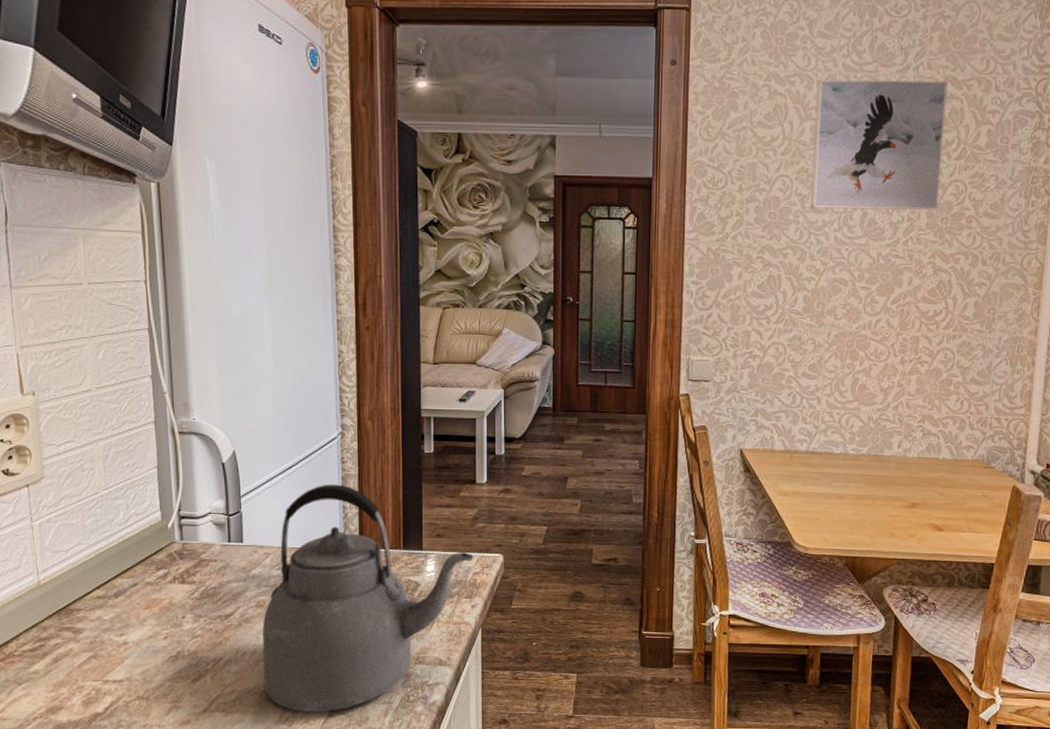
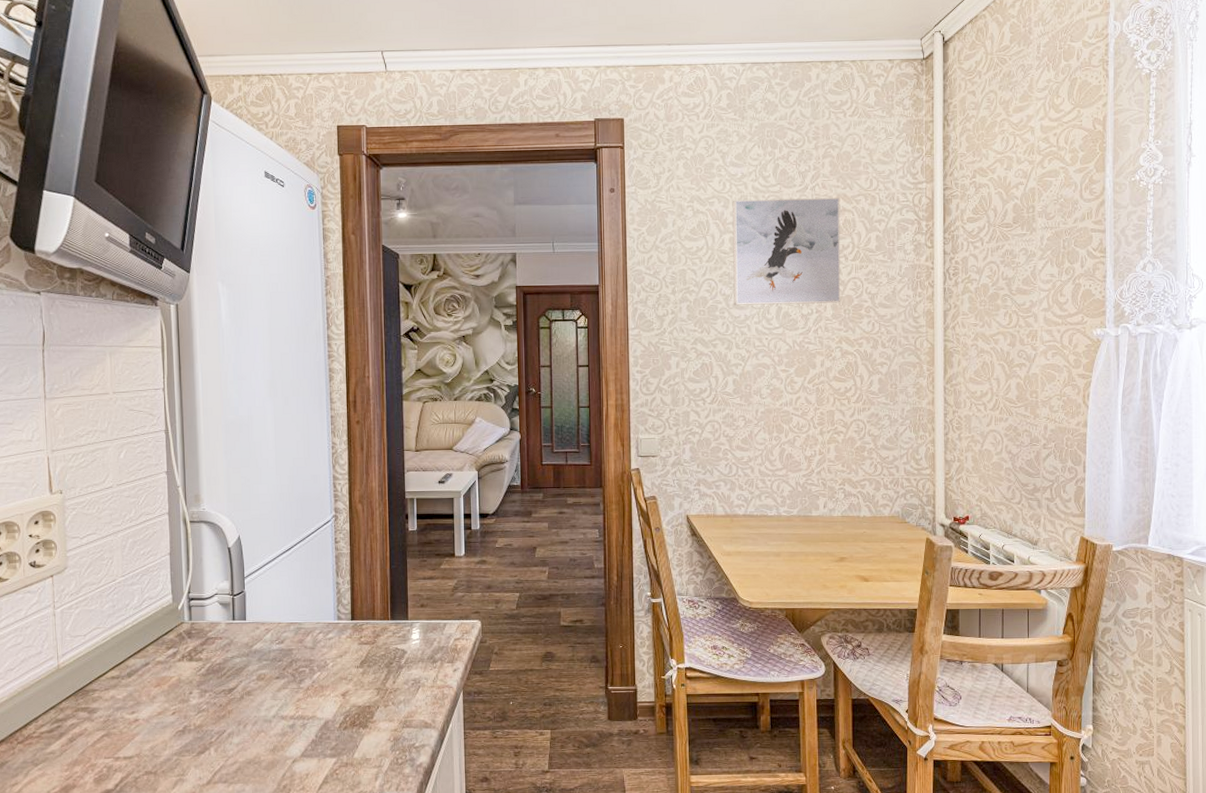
kettle: present [262,484,474,713] -> none [263,562,455,779]

